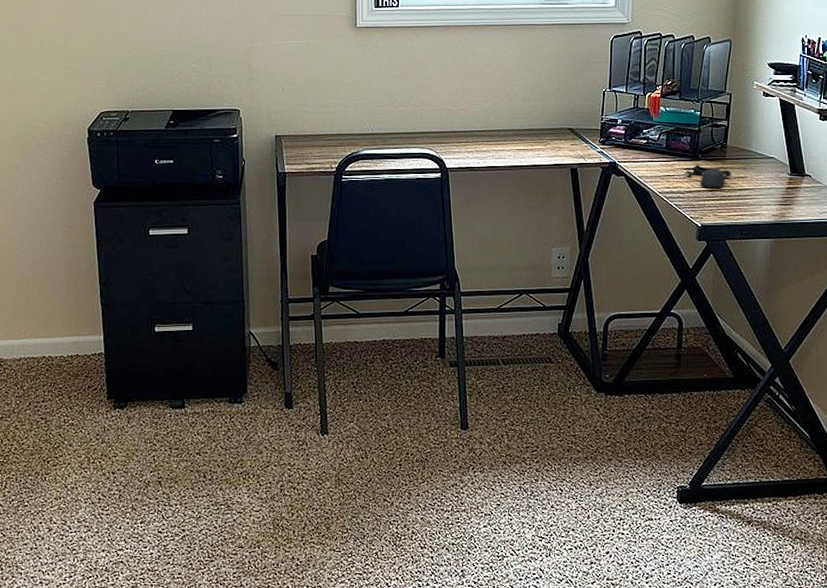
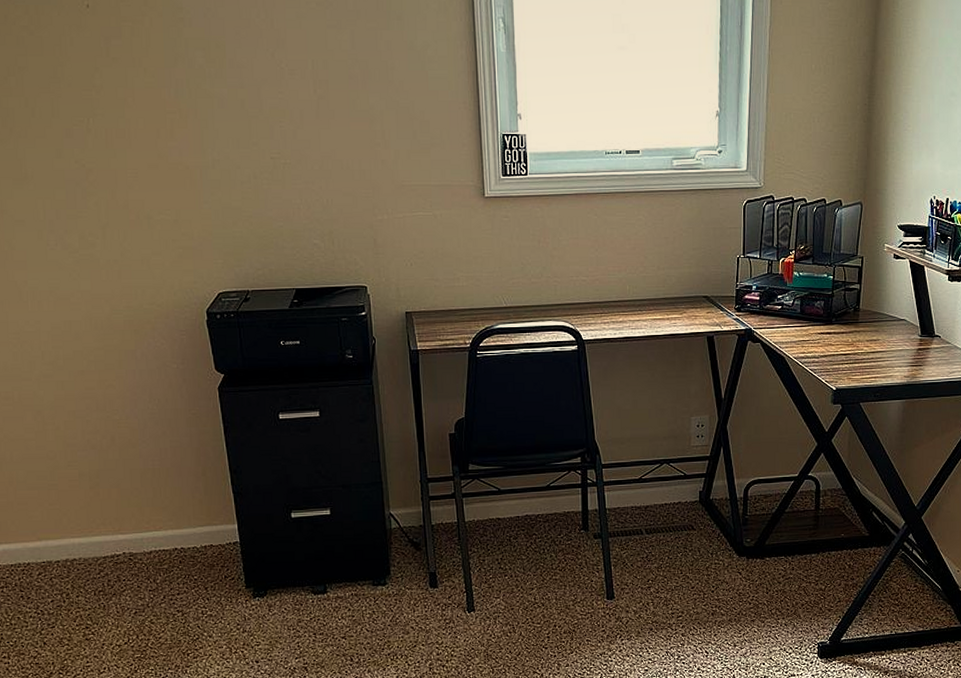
computer mouse: present [684,165,732,188] -> none [819,329,865,351]

